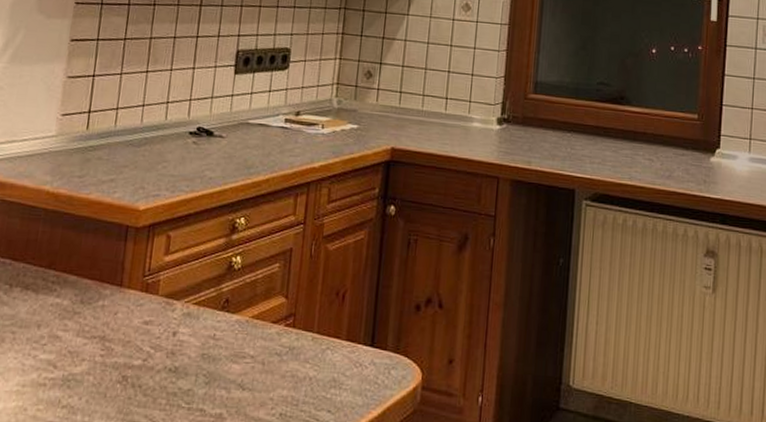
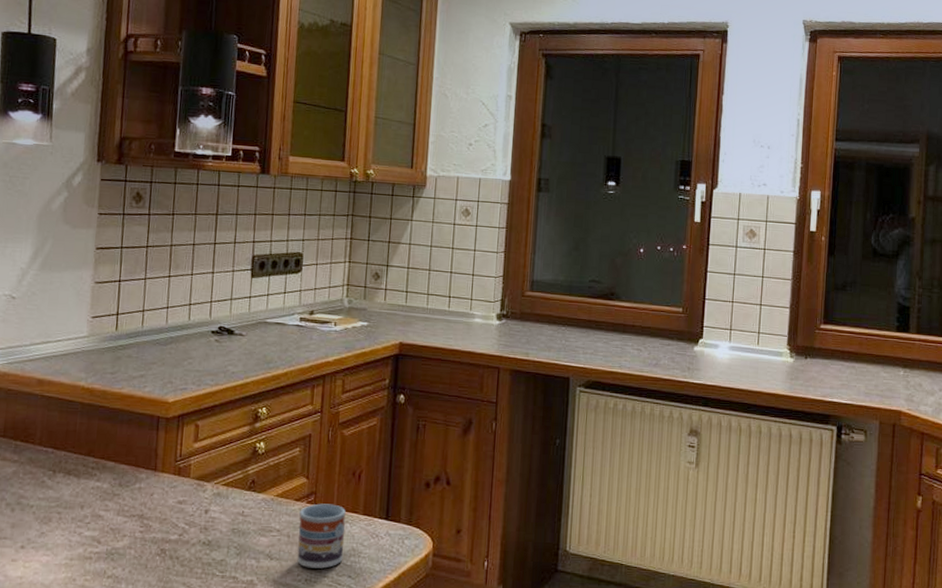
cup: none [271,326,327,402] -> present [297,503,346,569]

